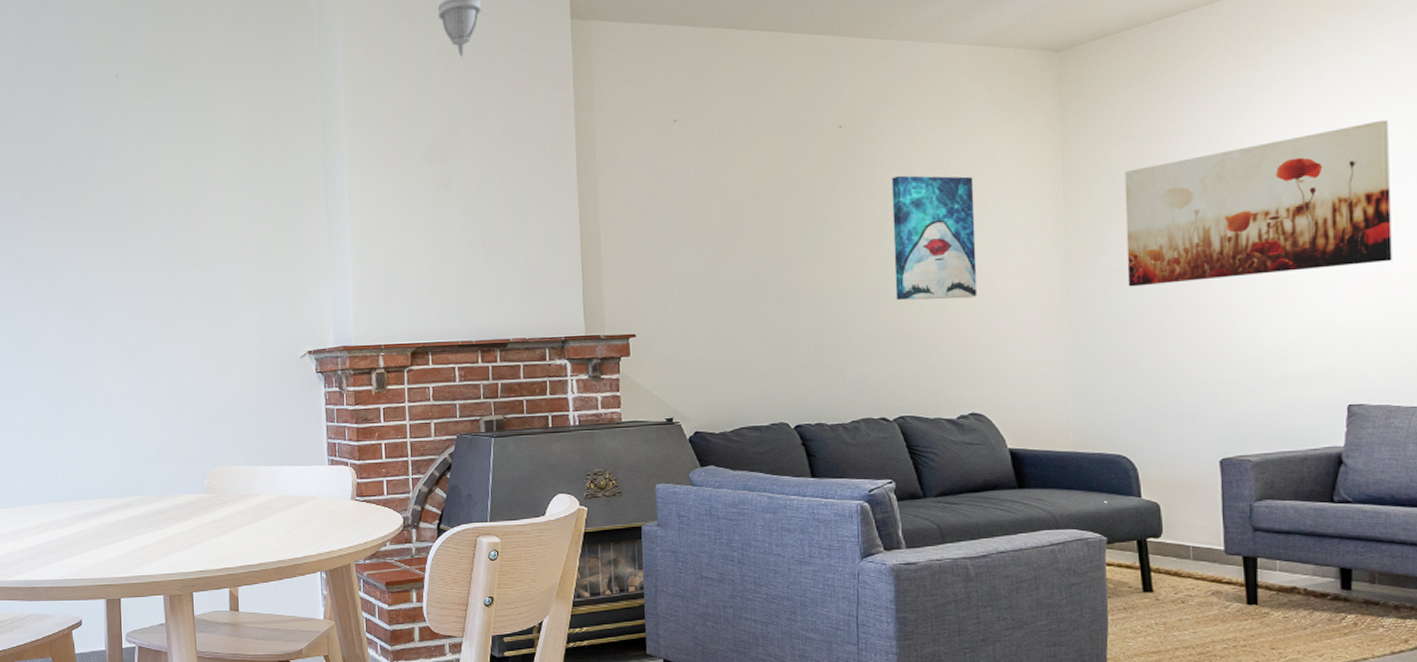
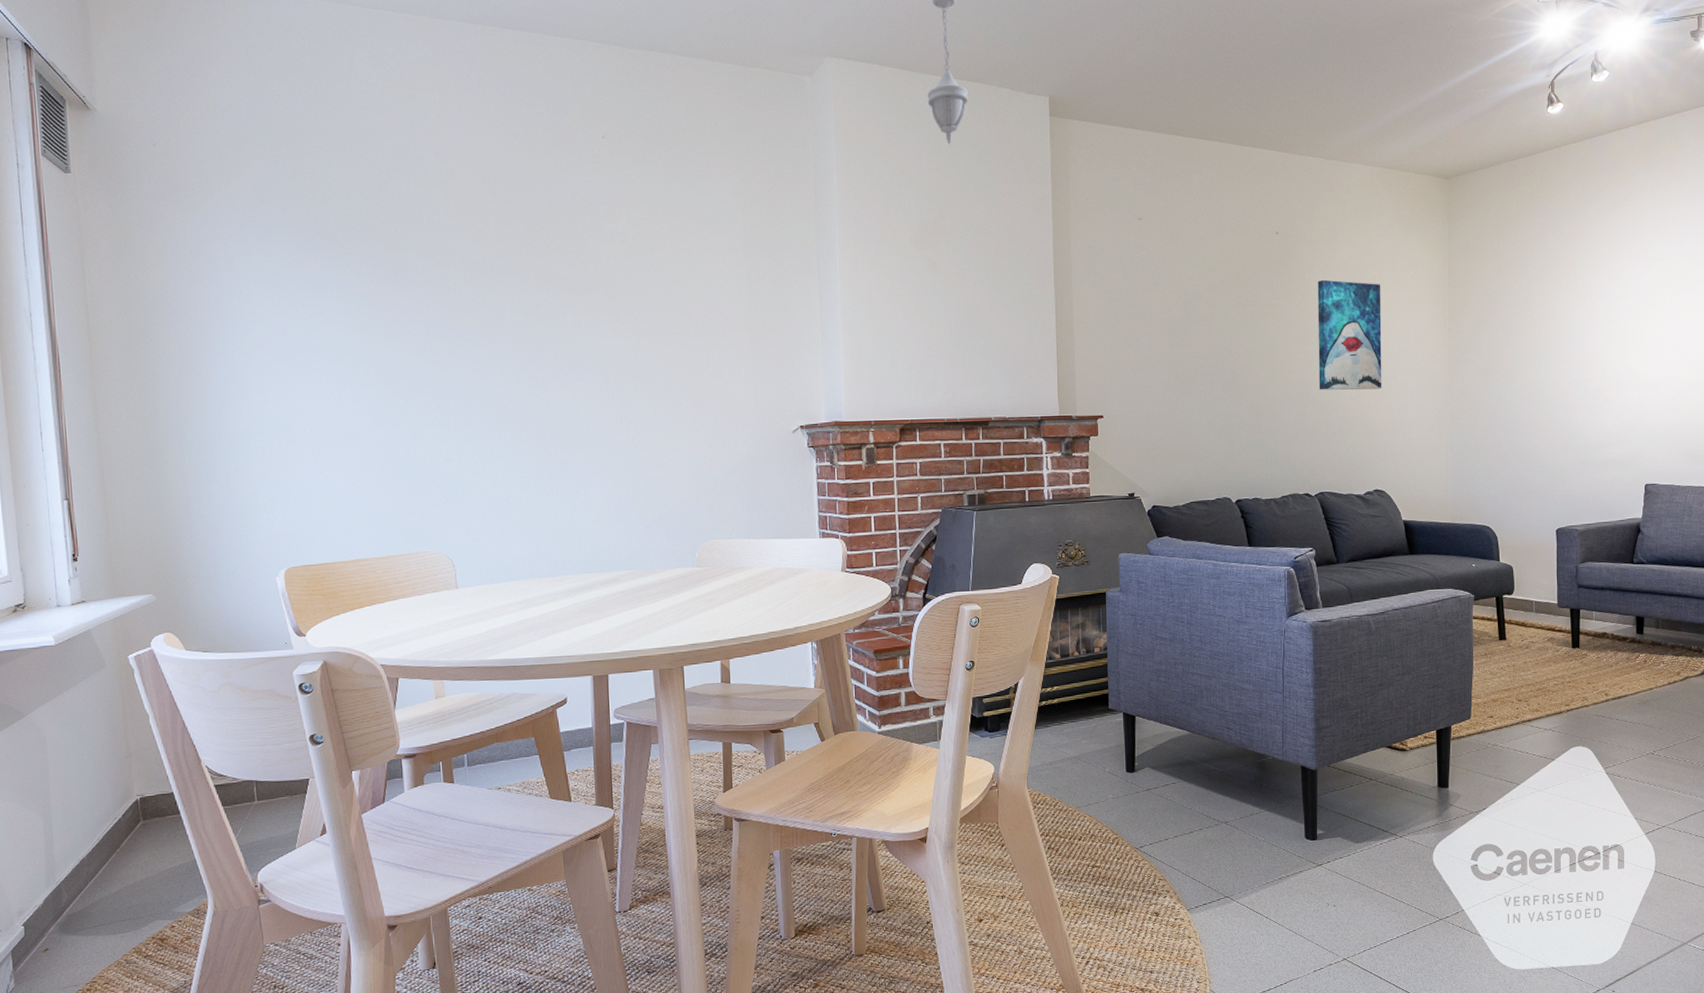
wall art: present [1124,119,1392,287] -> none [1494,253,1679,384]

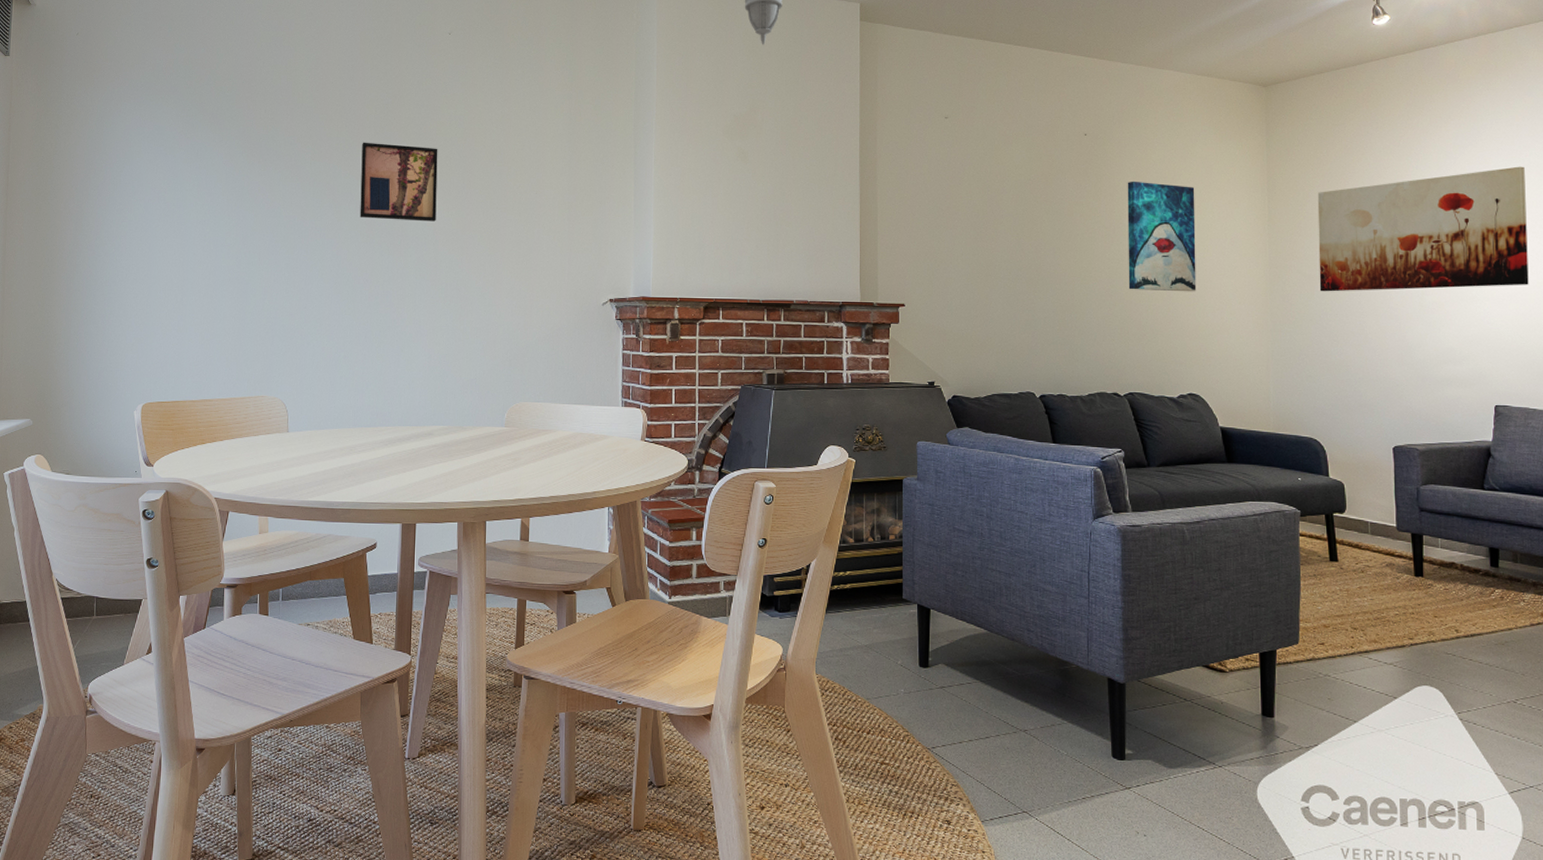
wall art: none [513,263,604,351] -> present [360,142,438,222]
wall art: none [1494,253,1679,384] -> present [1317,166,1529,292]

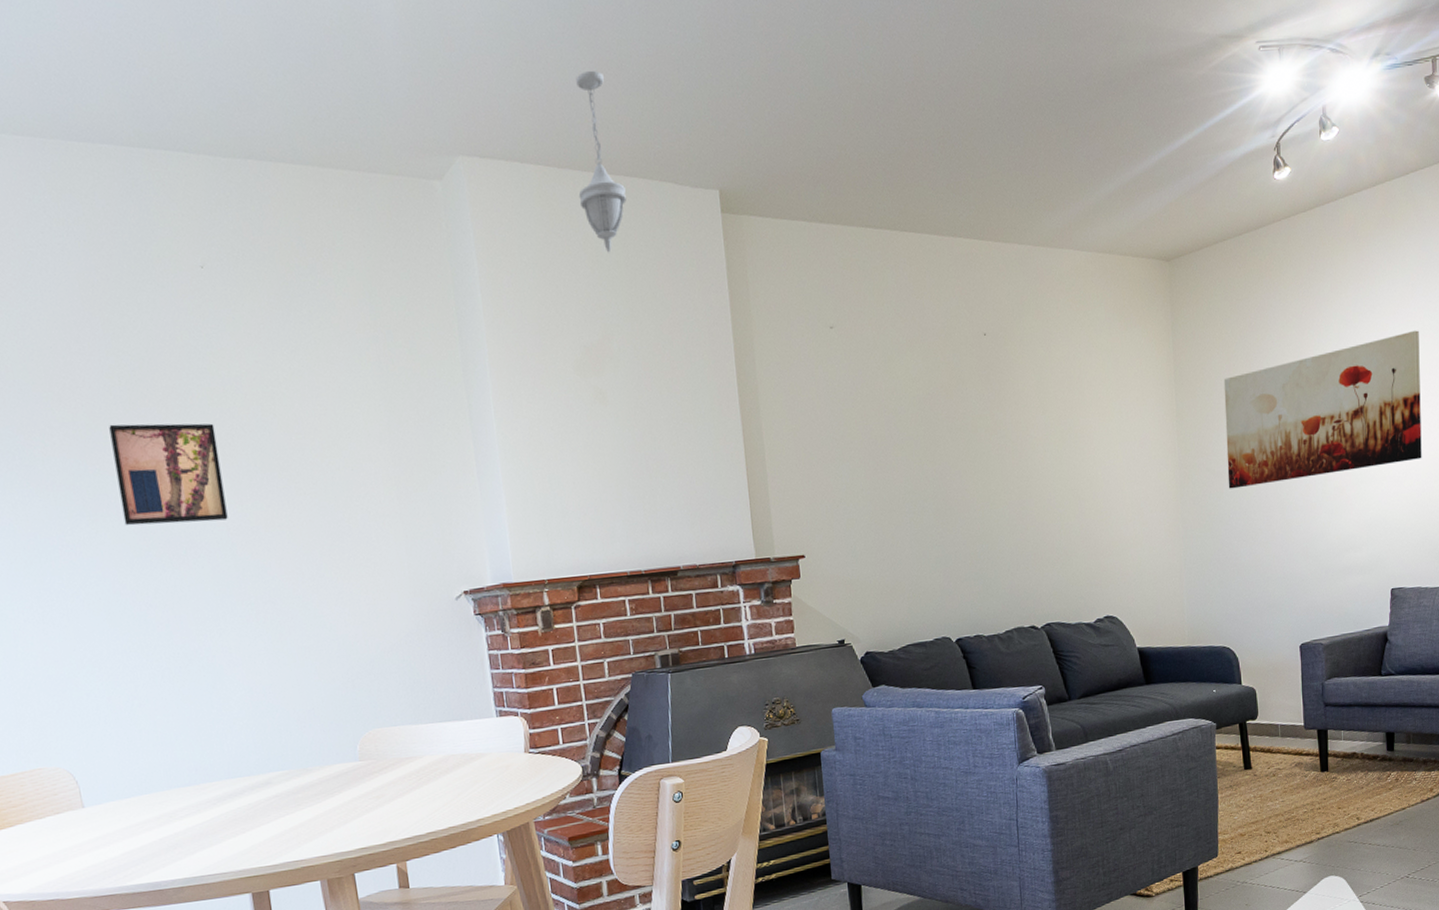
wall art: present [1127,181,1197,292] -> none [1032,384,1108,510]

